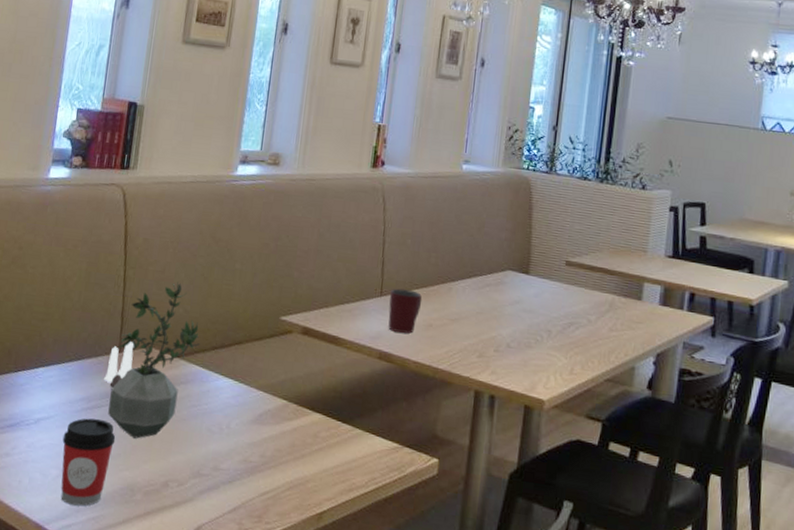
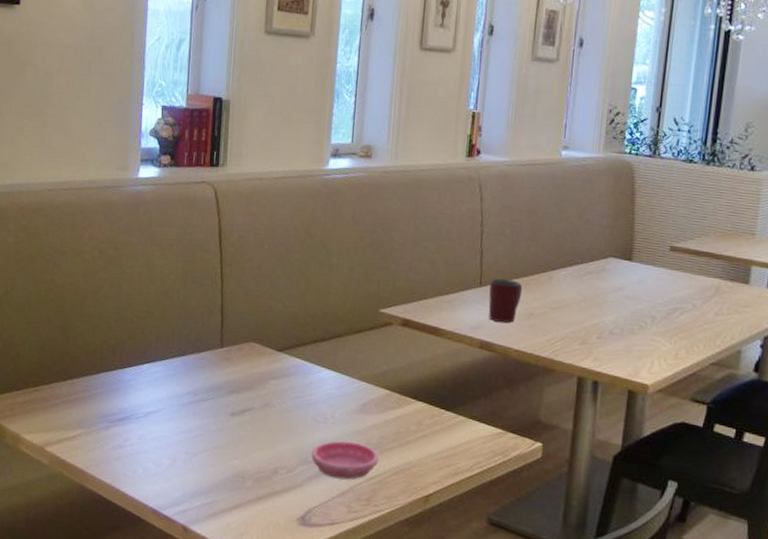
coffee cup: present [60,418,116,507] -> none [172,411,224,493]
salt and pepper shaker set: present [104,342,134,388] -> none [208,337,236,382]
potted plant: present [108,282,200,439] -> none [214,278,301,429]
saucer: none [203,452,274,495] -> present [311,441,380,480]

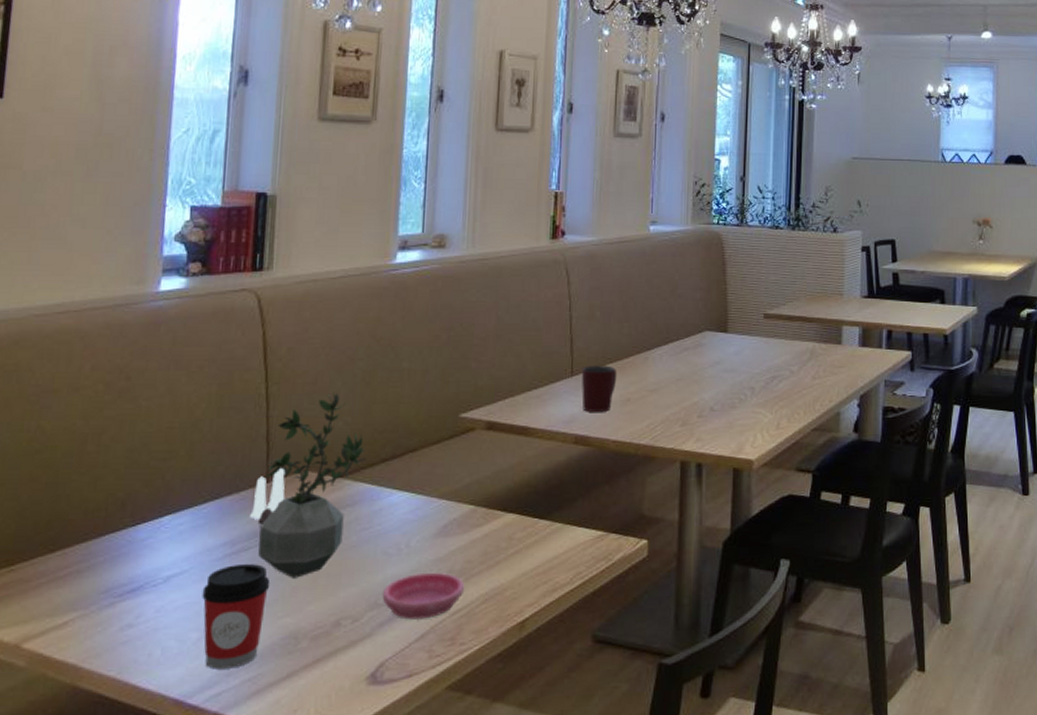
coffee cup: none [172,411,224,493] -> present [202,563,271,670]
salt and pepper shaker set: none [208,337,236,382] -> present [250,468,285,524]
potted plant: none [214,278,301,429] -> present [258,392,367,578]

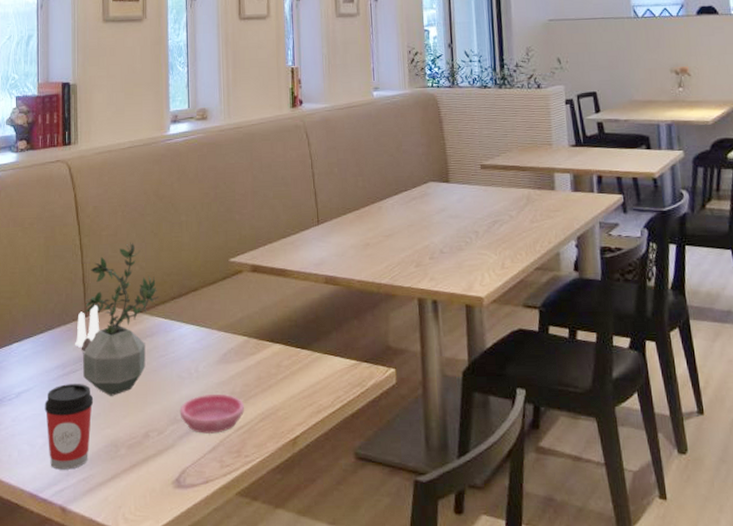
mug: present [581,365,617,413] -> none [327,214,357,257]

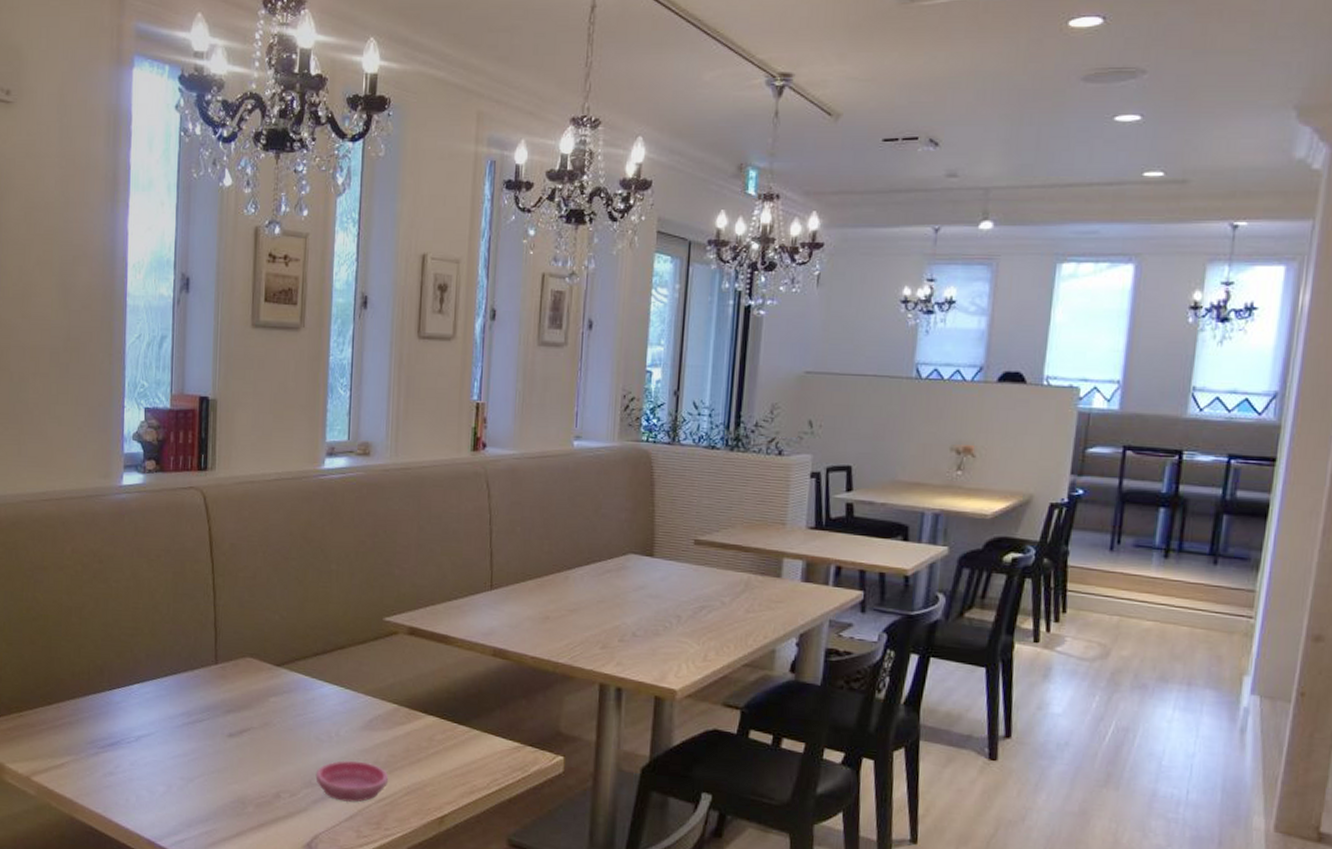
coffee cup: present [44,383,94,470] -> none [166,733,221,821]
salt and pepper shaker set: present [75,305,99,351] -> none [203,652,231,701]
potted plant: present [83,242,160,396] -> none [210,587,301,751]

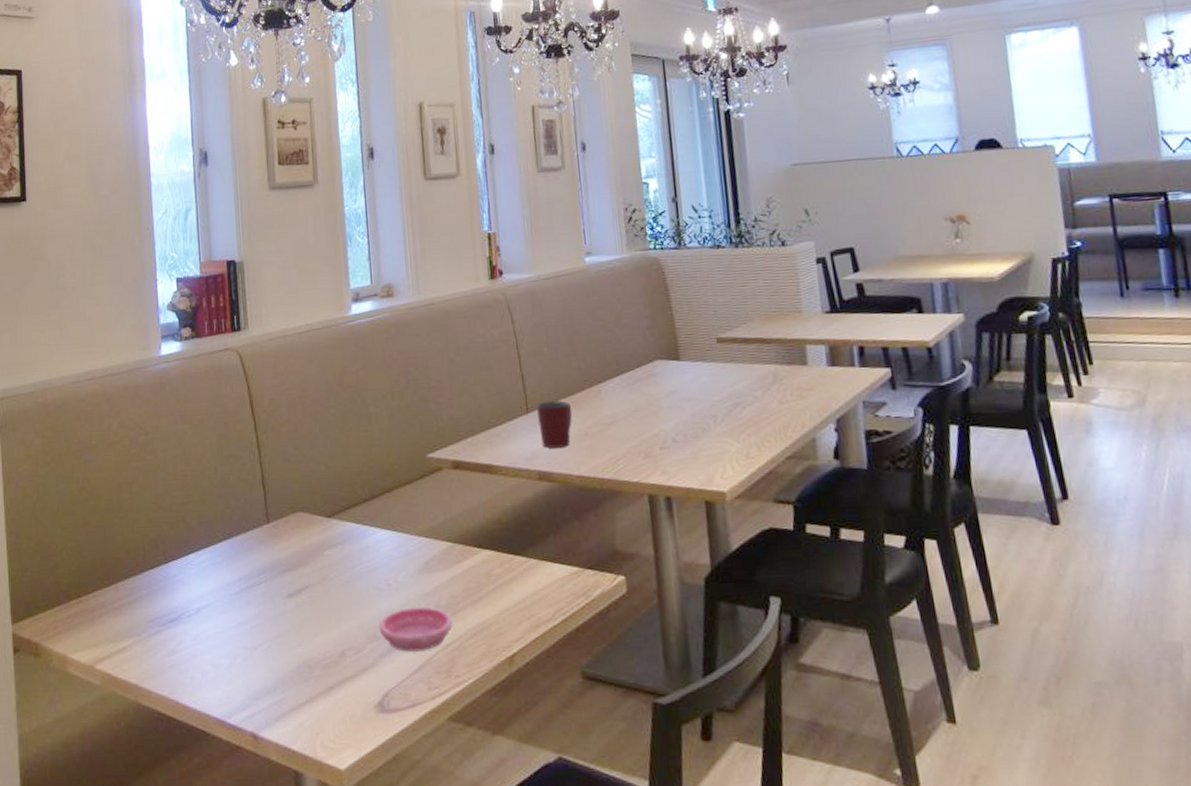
mug: none [500,580,537,628] -> present [537,400,573,449]

